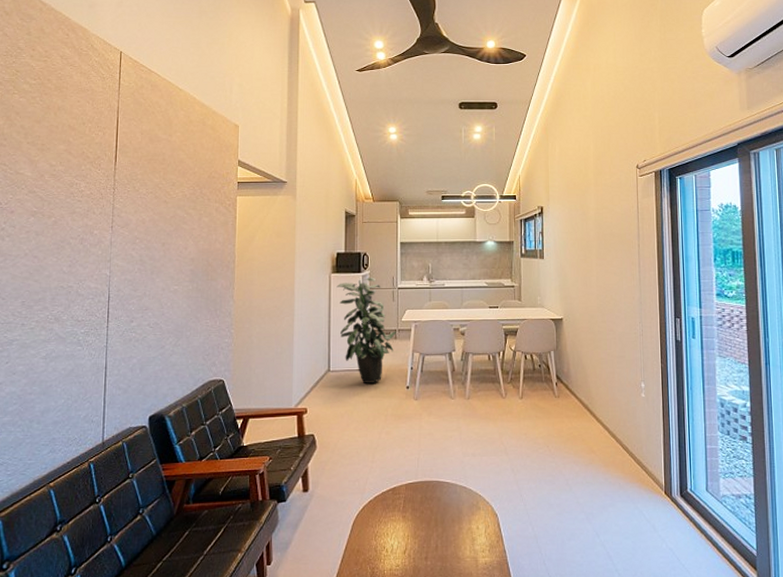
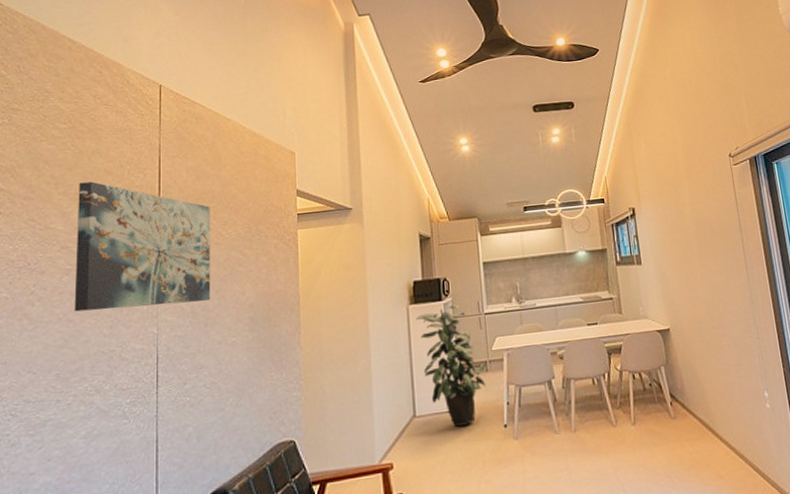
wall art: none [38,135,161,252] -> present [74,181,211,312]

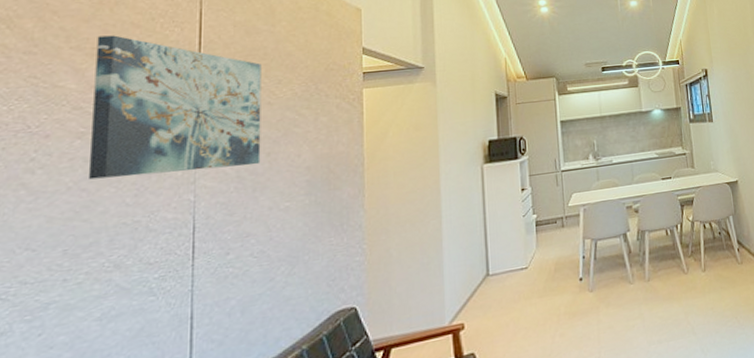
indoor plant: present [415,305,487,427] -> none [490,163,563,283]

